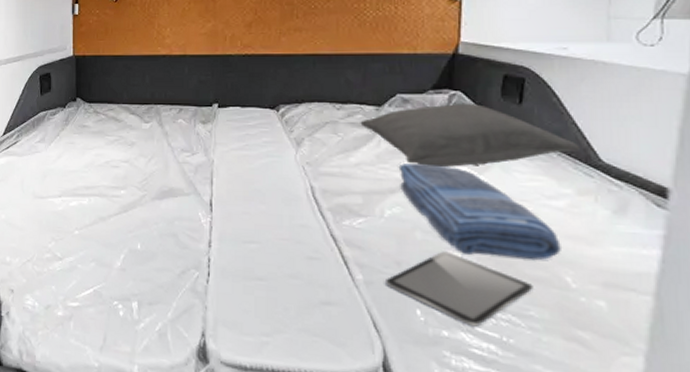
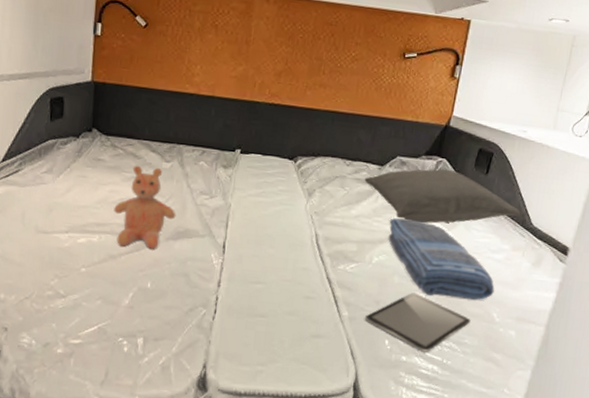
stuffed animal: none [100,128,160,210] -> present [114,165,176,249]

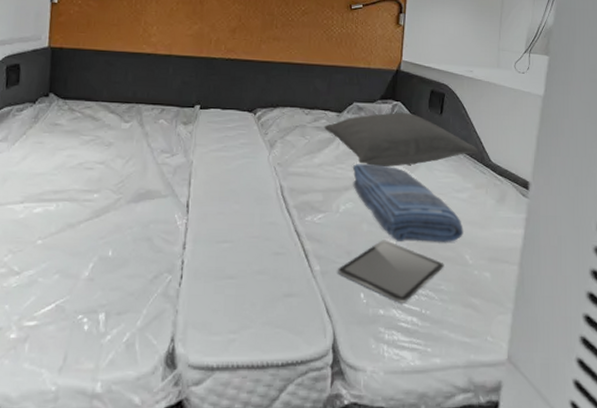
stuffed animal: present [114,165,176,249] -> none [72,127,137,214]

